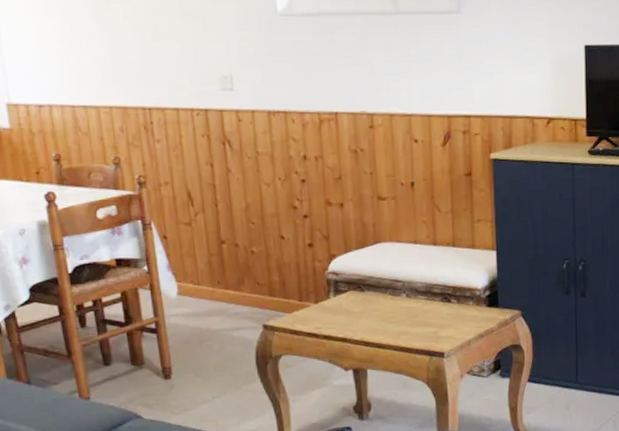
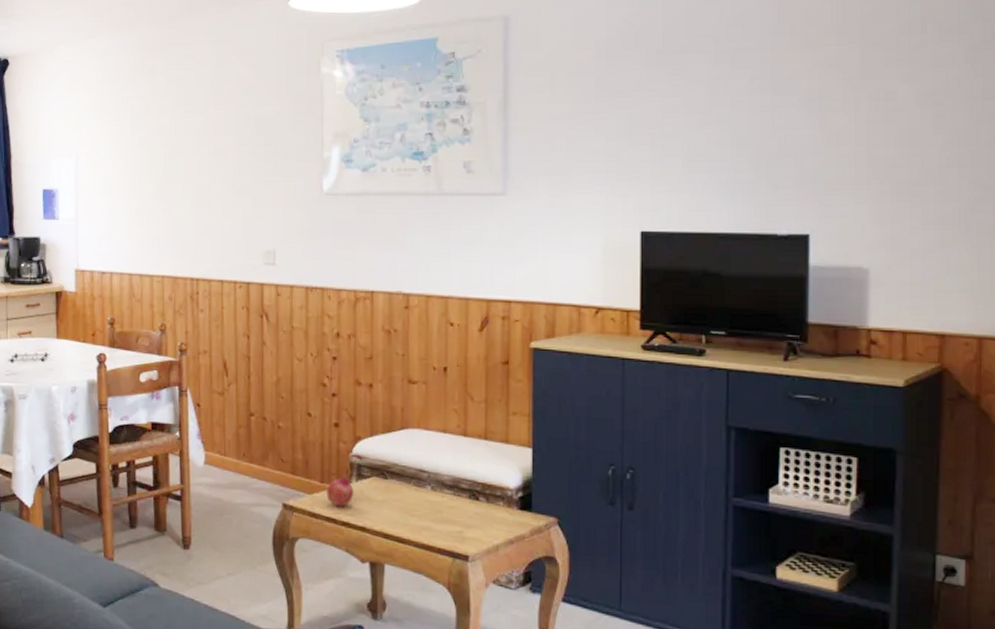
fruit: none [306,293,333,322] -> present [326,476,354,507]

